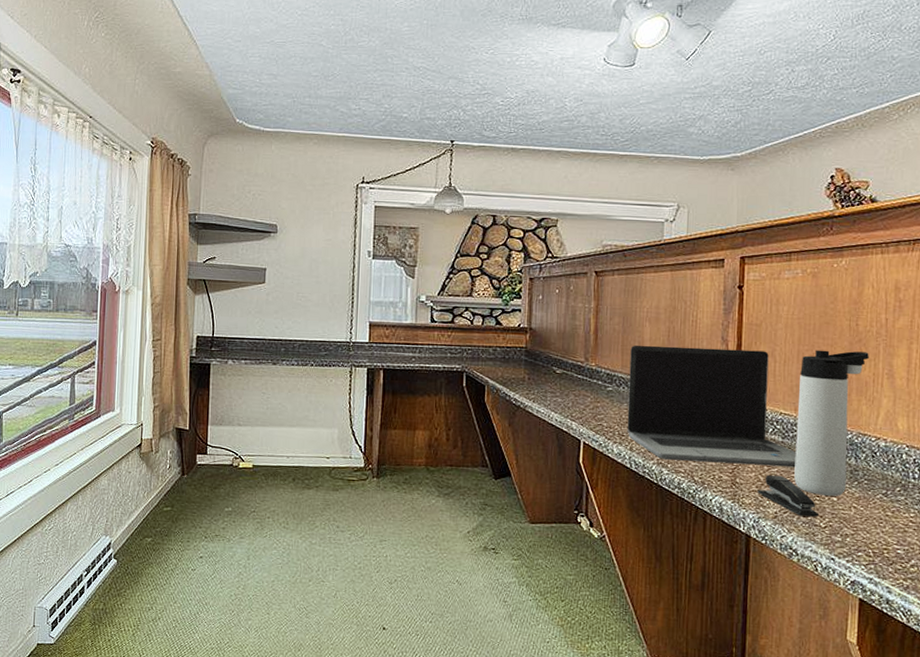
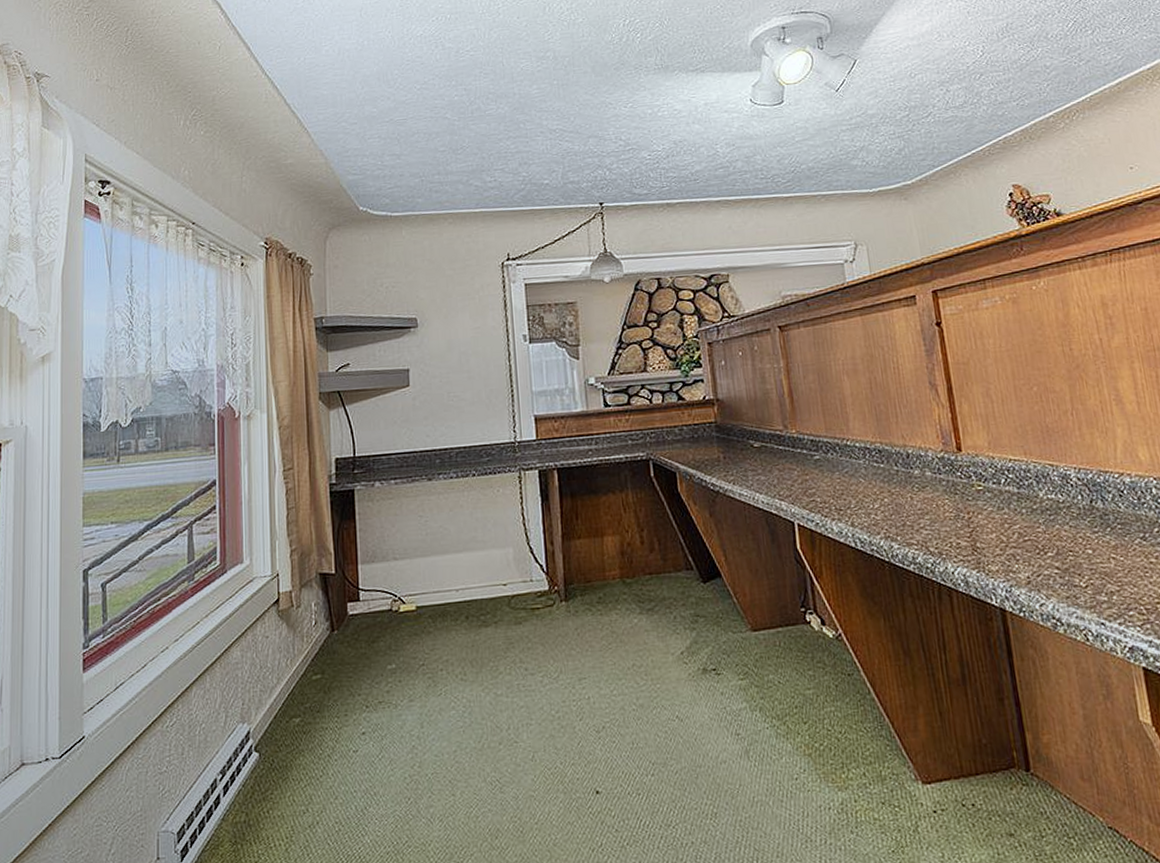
laptop computer: present [627,345,797,468] -> none [832,391,1039,532]
stapler: present [757,474,818,517] -> none [1002,532,1076,577]
thermos bottle: present [794,350,869,496] -> none [1020,378,1099,550]

